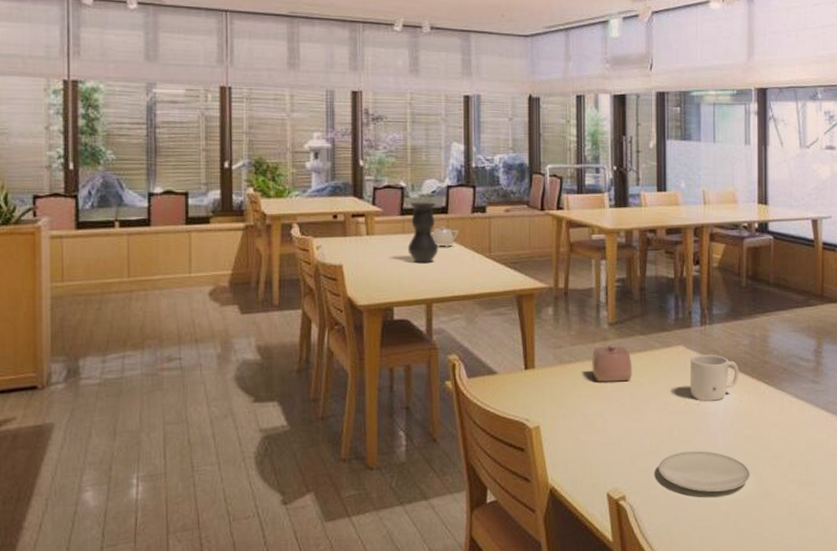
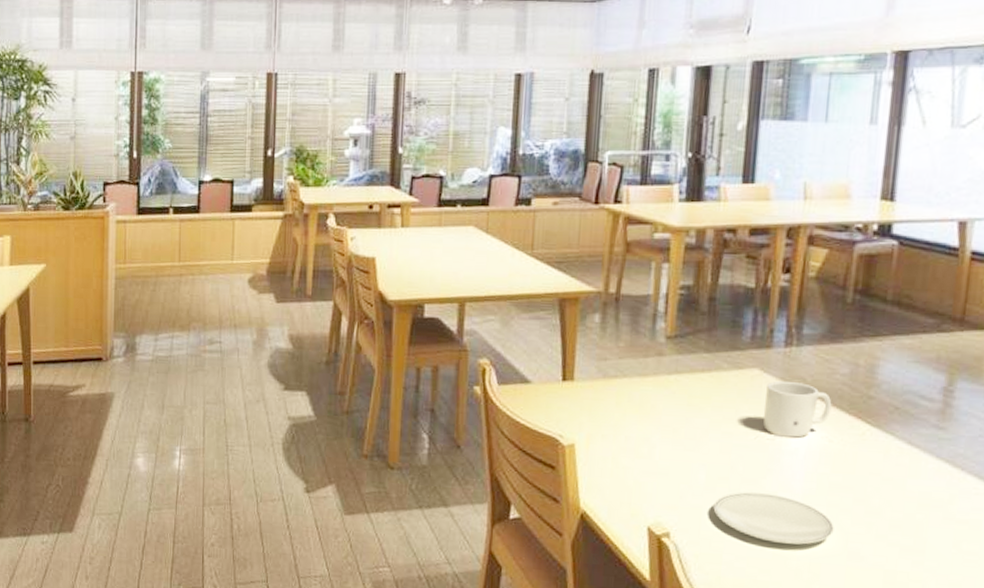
vase: present [407,202,439,264] -> none [443,192,478,260]
teapot: present [432,226,459,247] -> none [470,220,500,242]
sugar bowl: present [591,345,632,382] -> none [640,361,692,404]

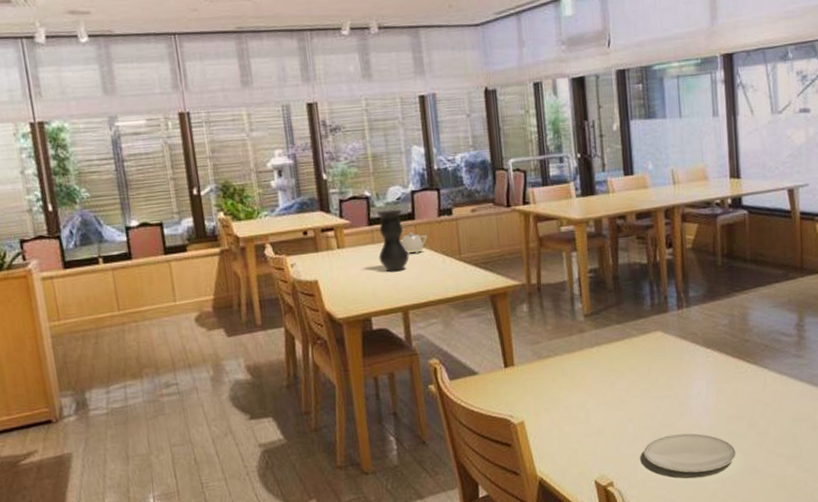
vase: none [443,192,478,260] -> present [376,209,410,272]
teapot: none [470,220,500,242] -> present [401,233,428,254]
mug: present [762,380,832,438] -> none [668,337,720,385]

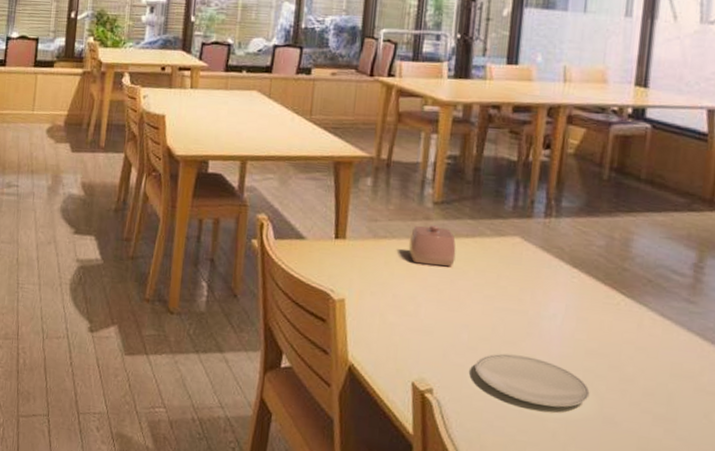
vase: present [376,209,410,272] -> none [228,59,262,121]
teapot: present [401,233,428,254] -> none [254,85,282,106]
sugar bowl: none [569,336,612,374] -> present [408,225,456,267]

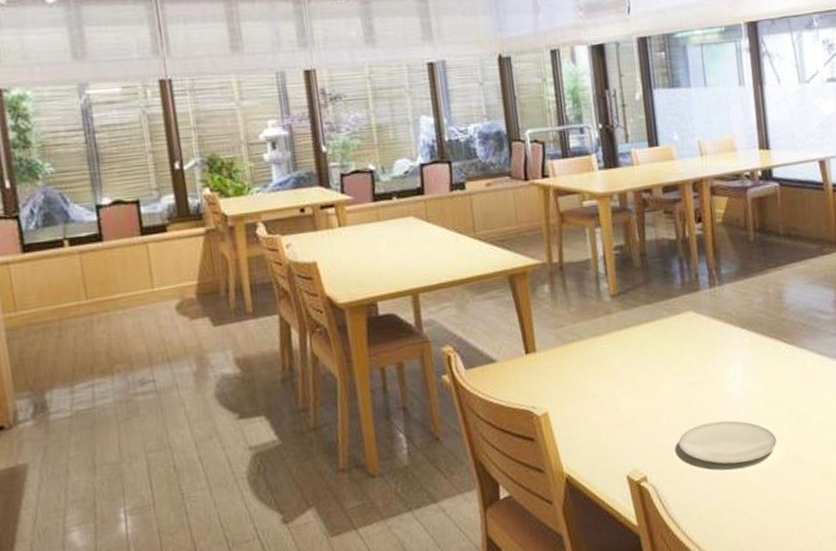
sugar bowl: present [408,225,456,267] -> none [596,317,642,360]

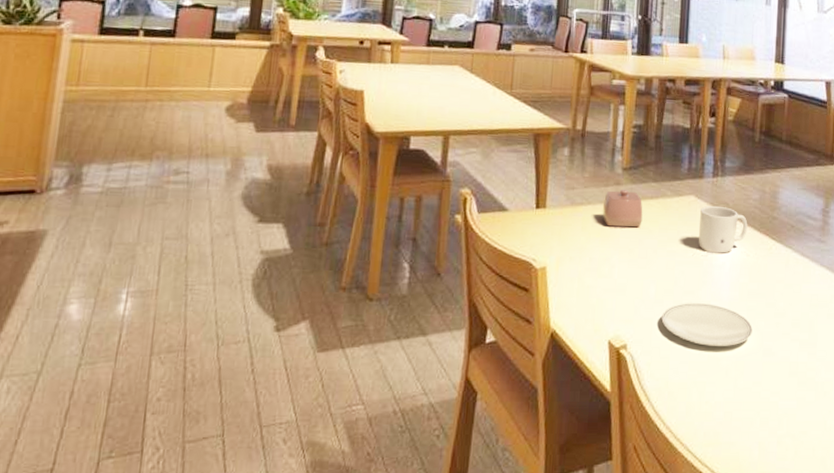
sugar bowl: none [596,317,642,360] -> present [602,190,643,228]
mug: none [702,317,756,368] -> present [698,205,748,253]

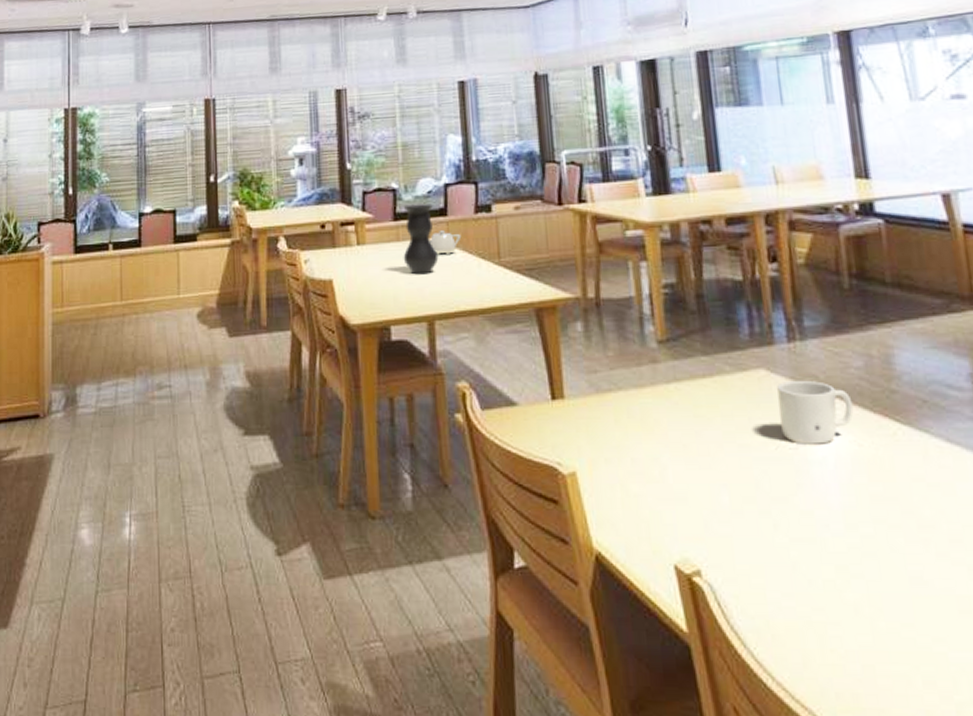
vase: none [430,34,464,96] -> present [403,203,439,275]
teapot: none [456,60,483,81] -> present [430,231,462,255]
sugar bowl: present [602,190,643,228] -> none [638,368,696,417]
plate: present [661,302,753,346] -> none [744,512,888,572]

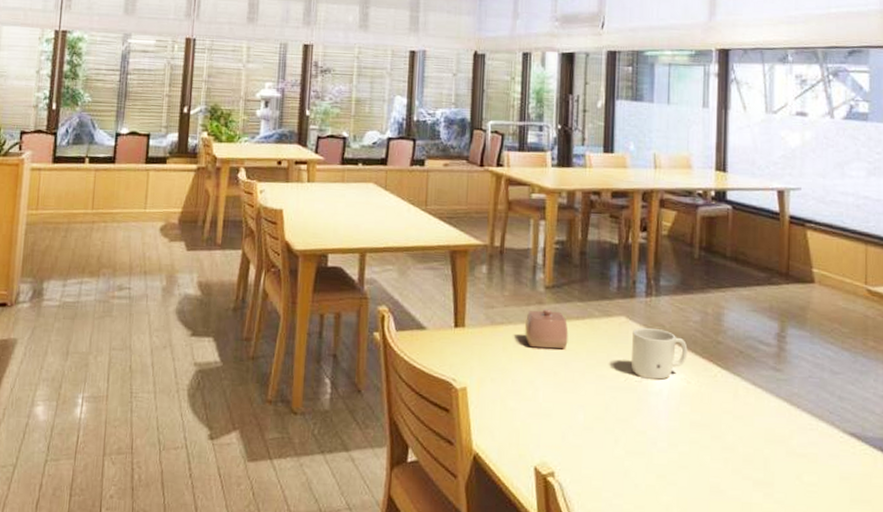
vase: present [403,203,439,275] -> none [345,152,377,213]
teapot: present [430,231,462,255] -> none [370,177,397,198]
sugar bowl: none [638,368,696,417] -> present [524,309,568,349]

